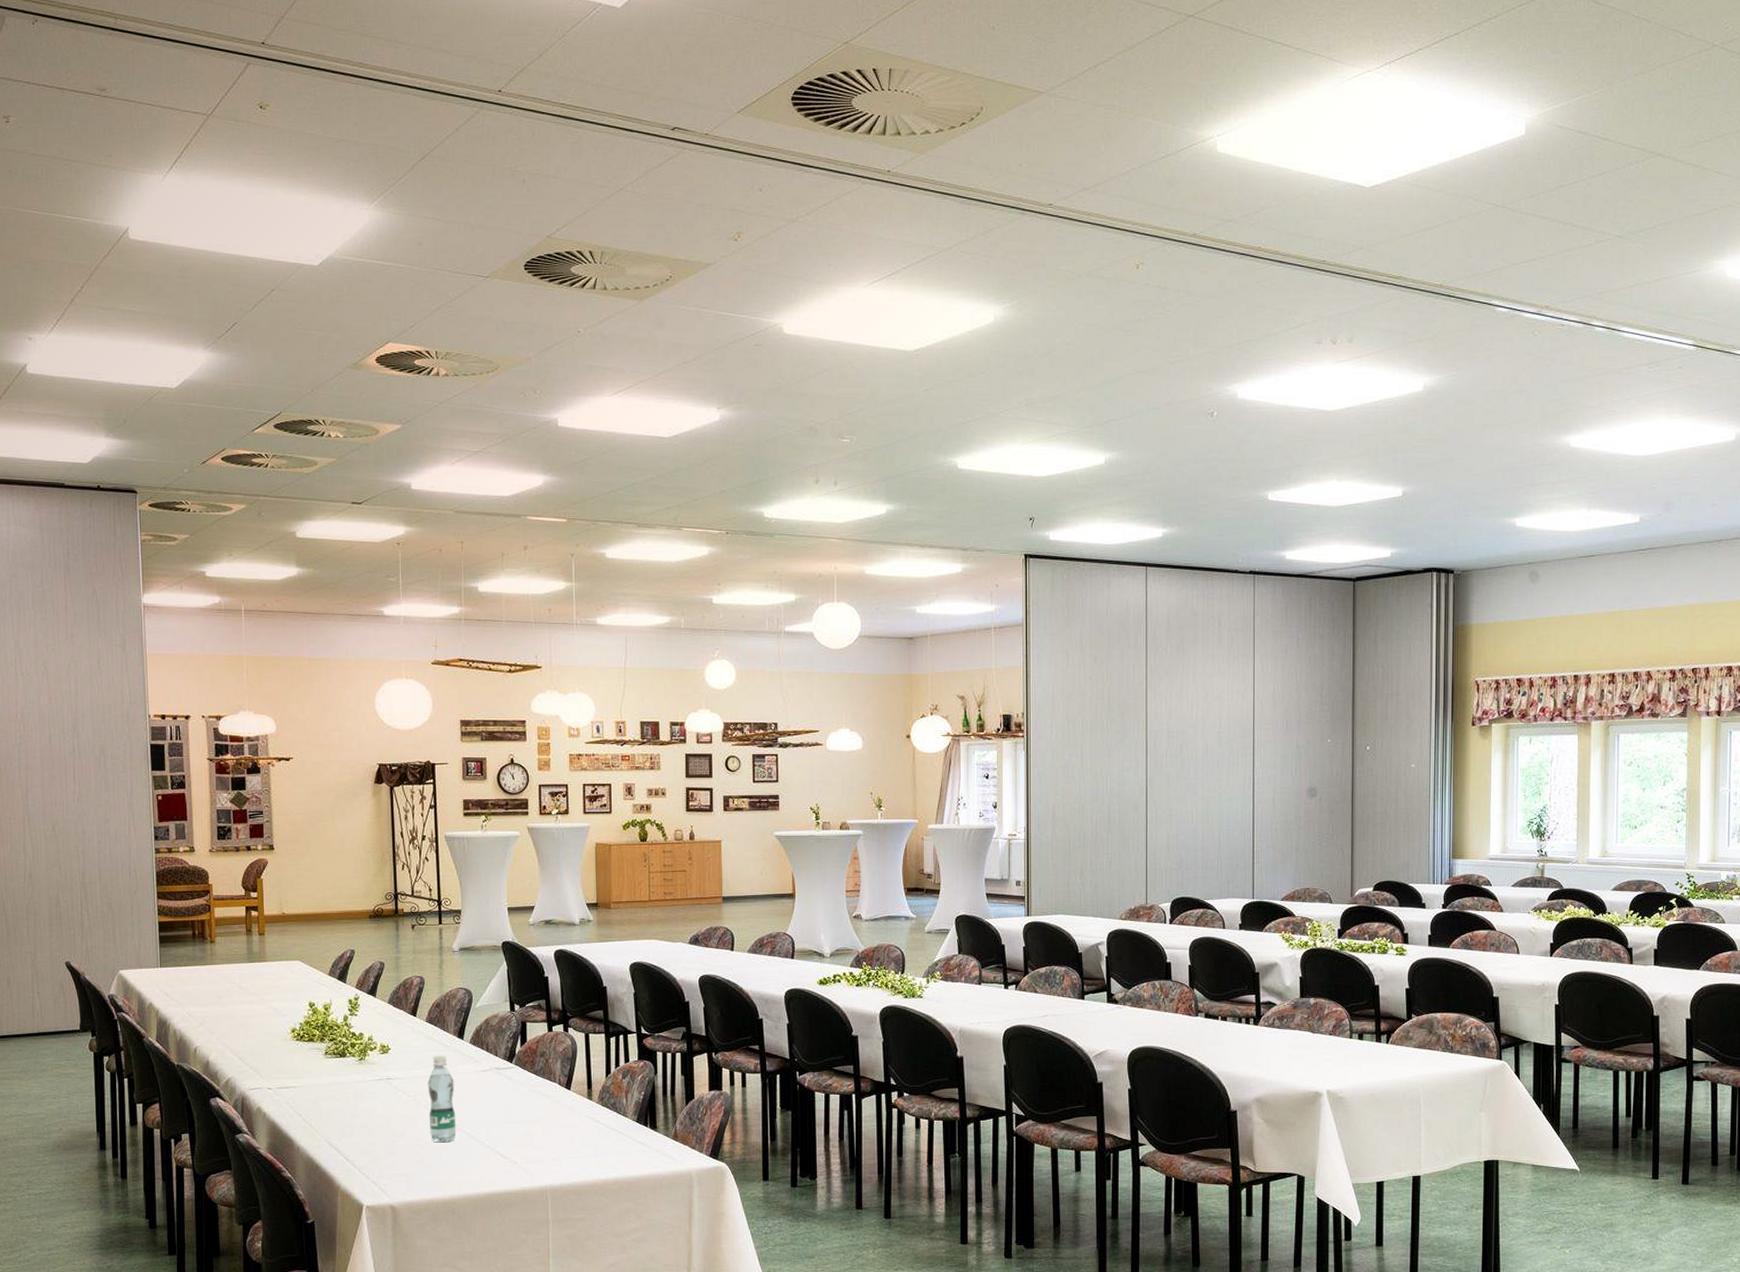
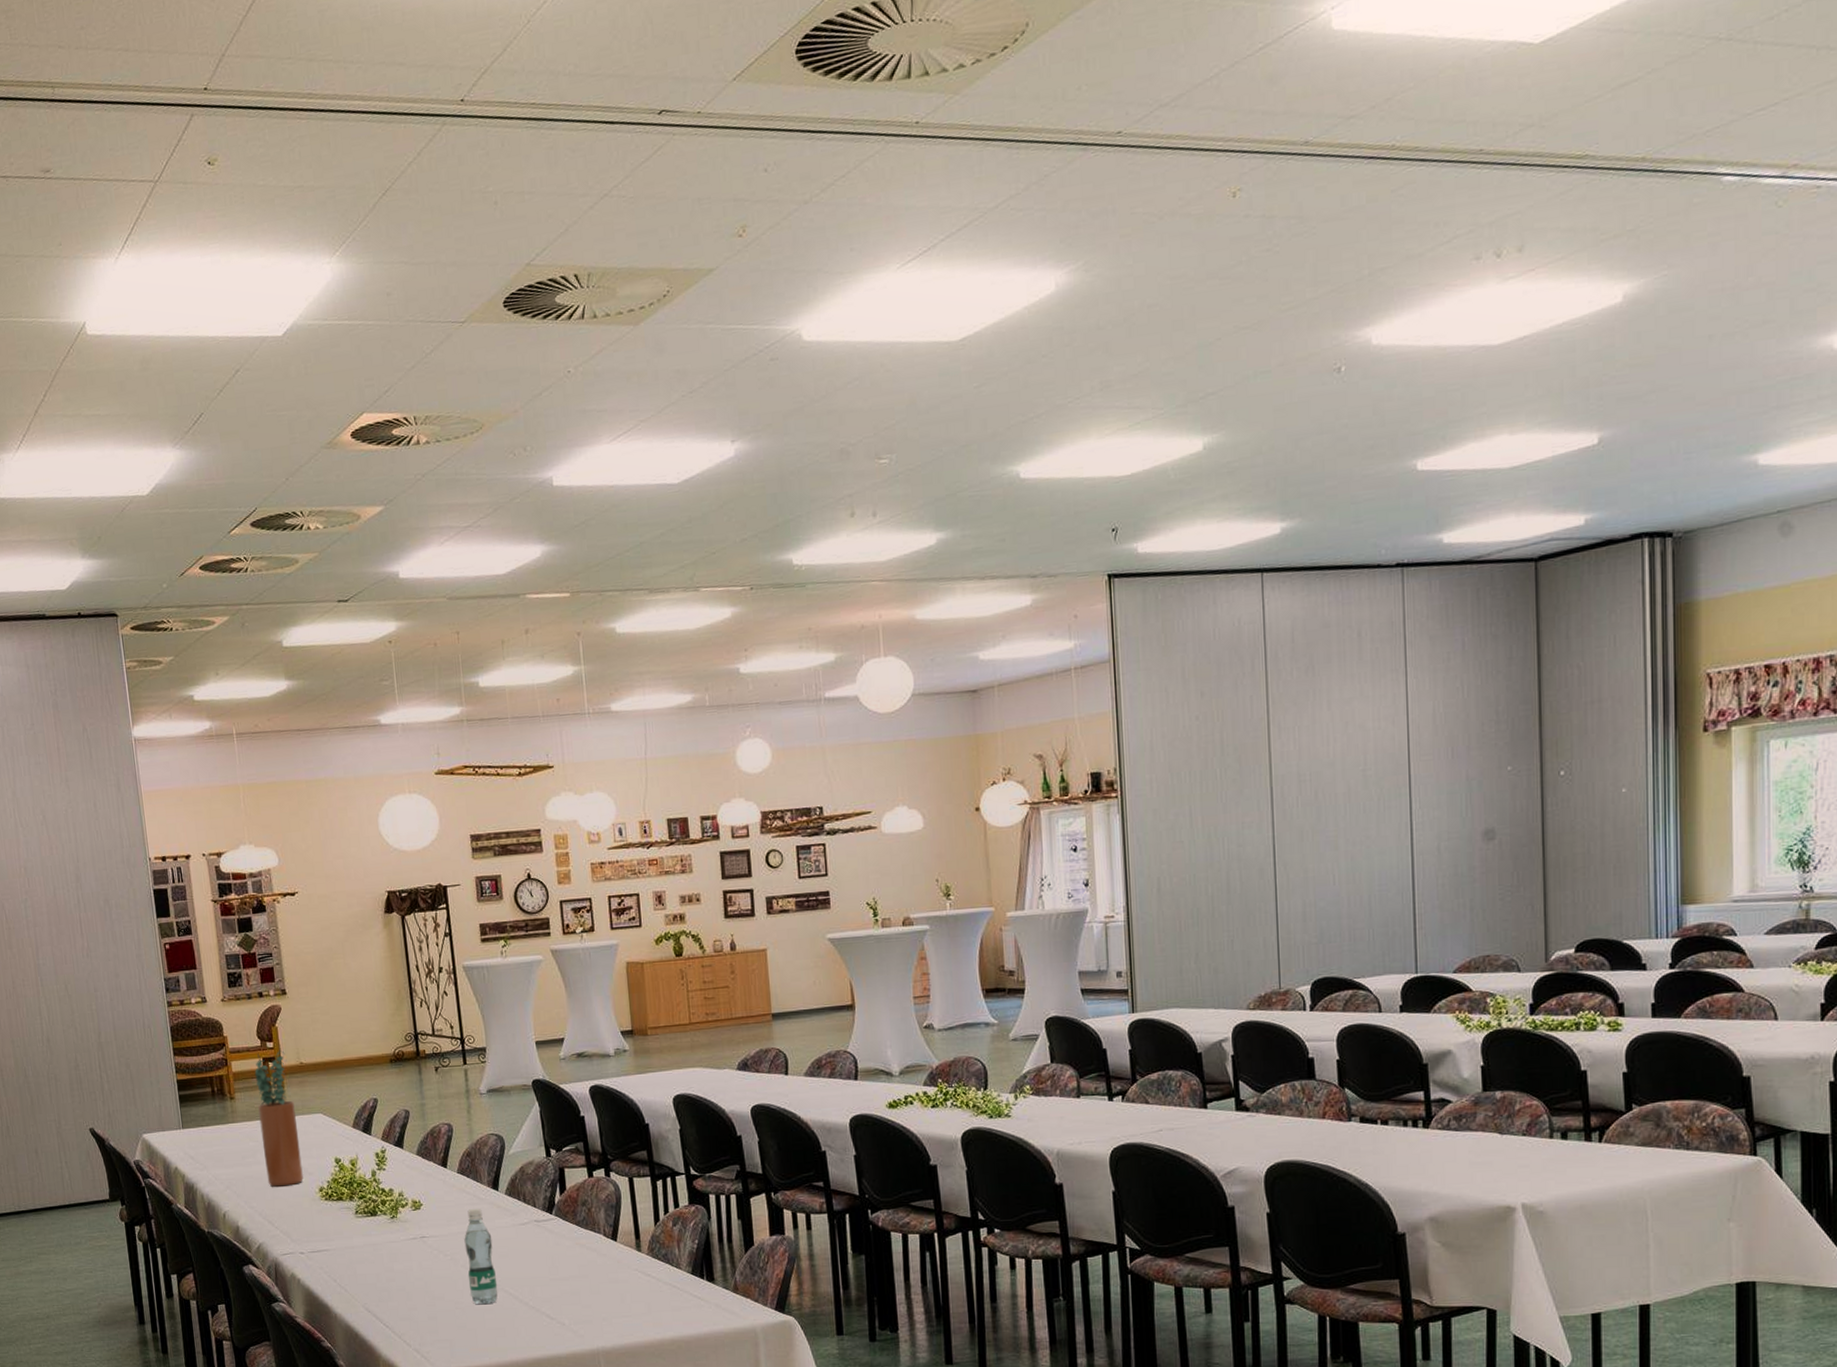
vase: none [236,895,277,1026] -> present [254,1044,304,1187]

